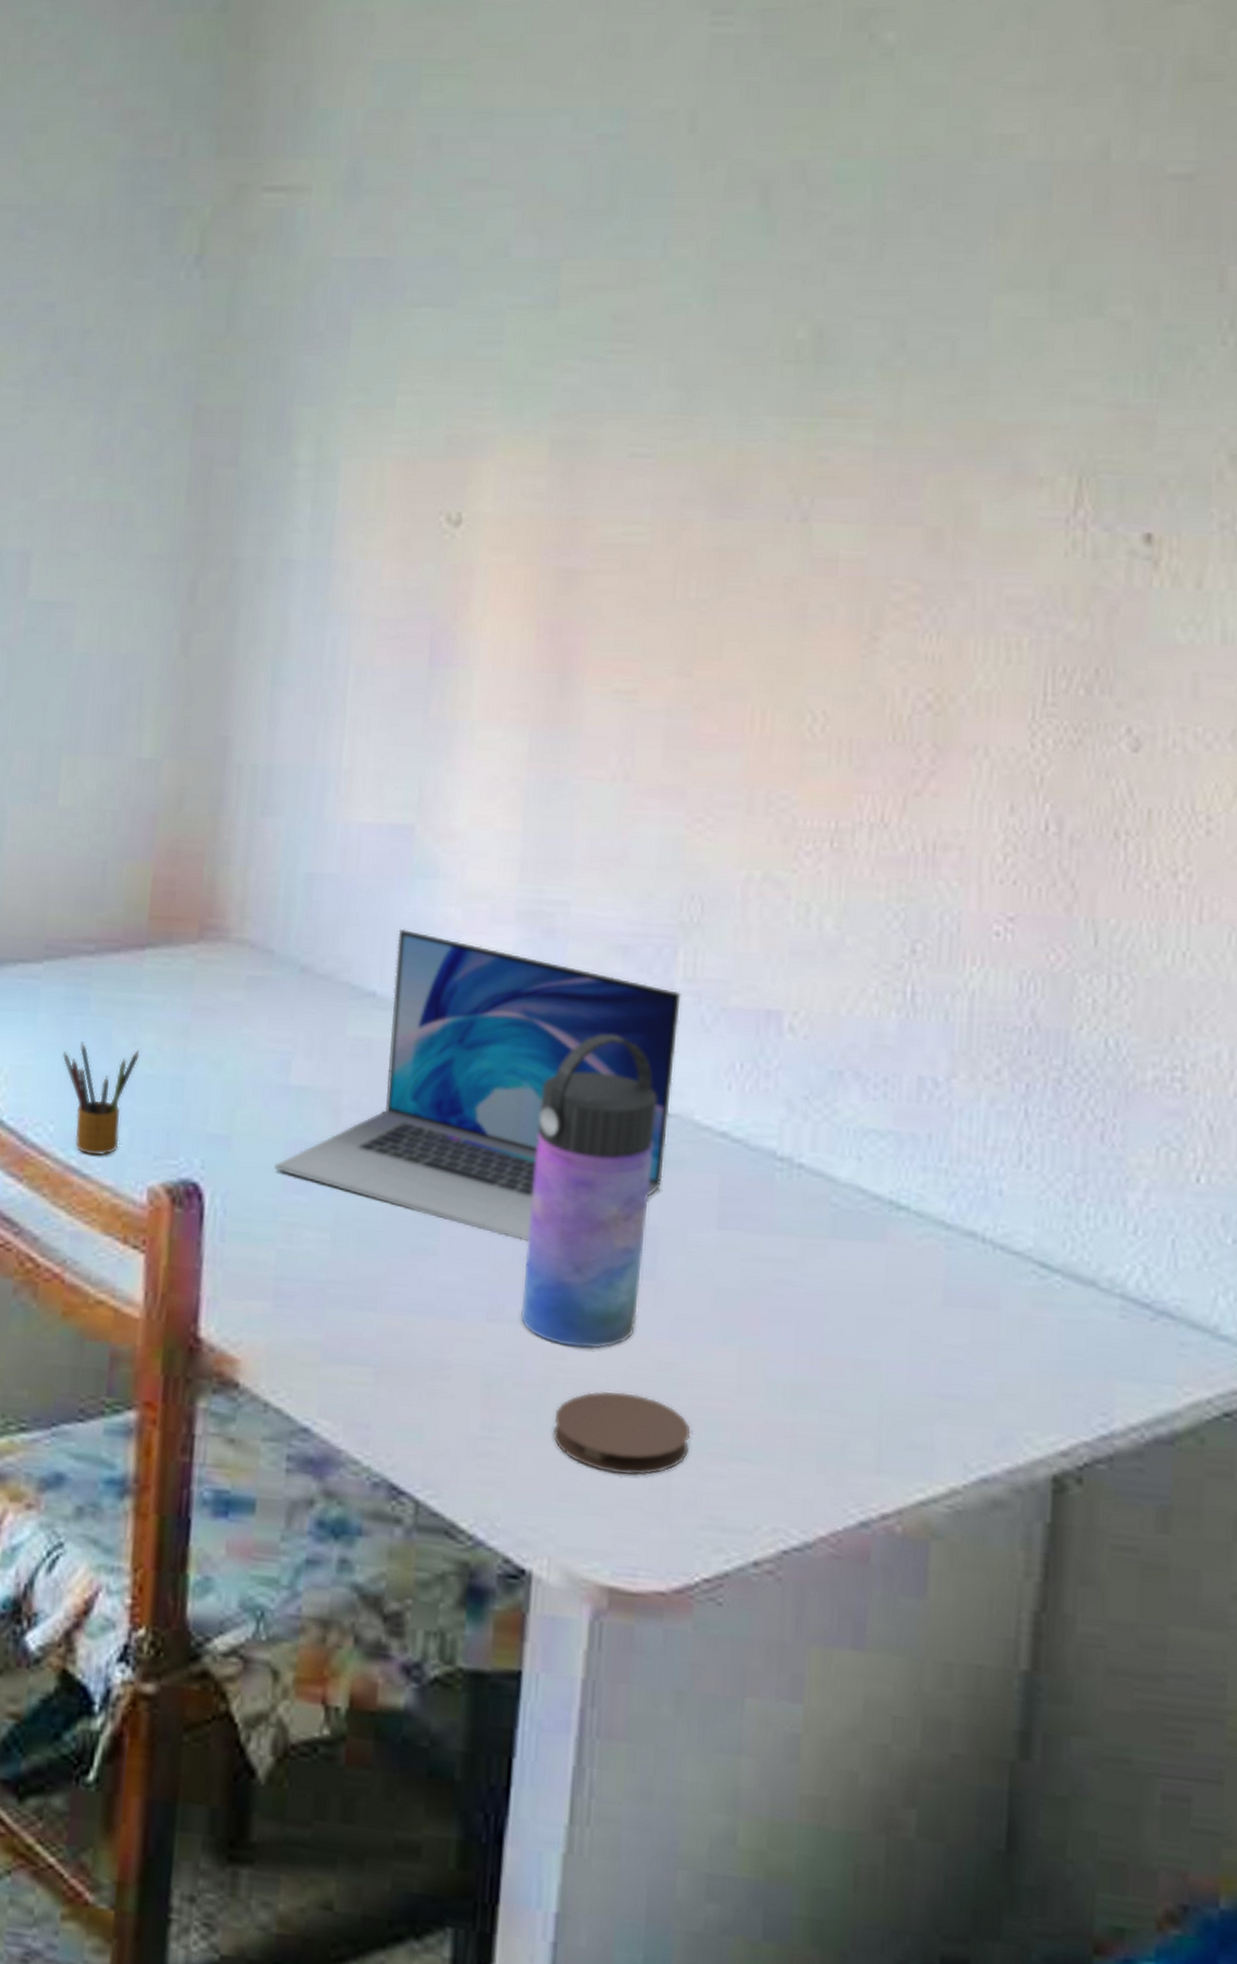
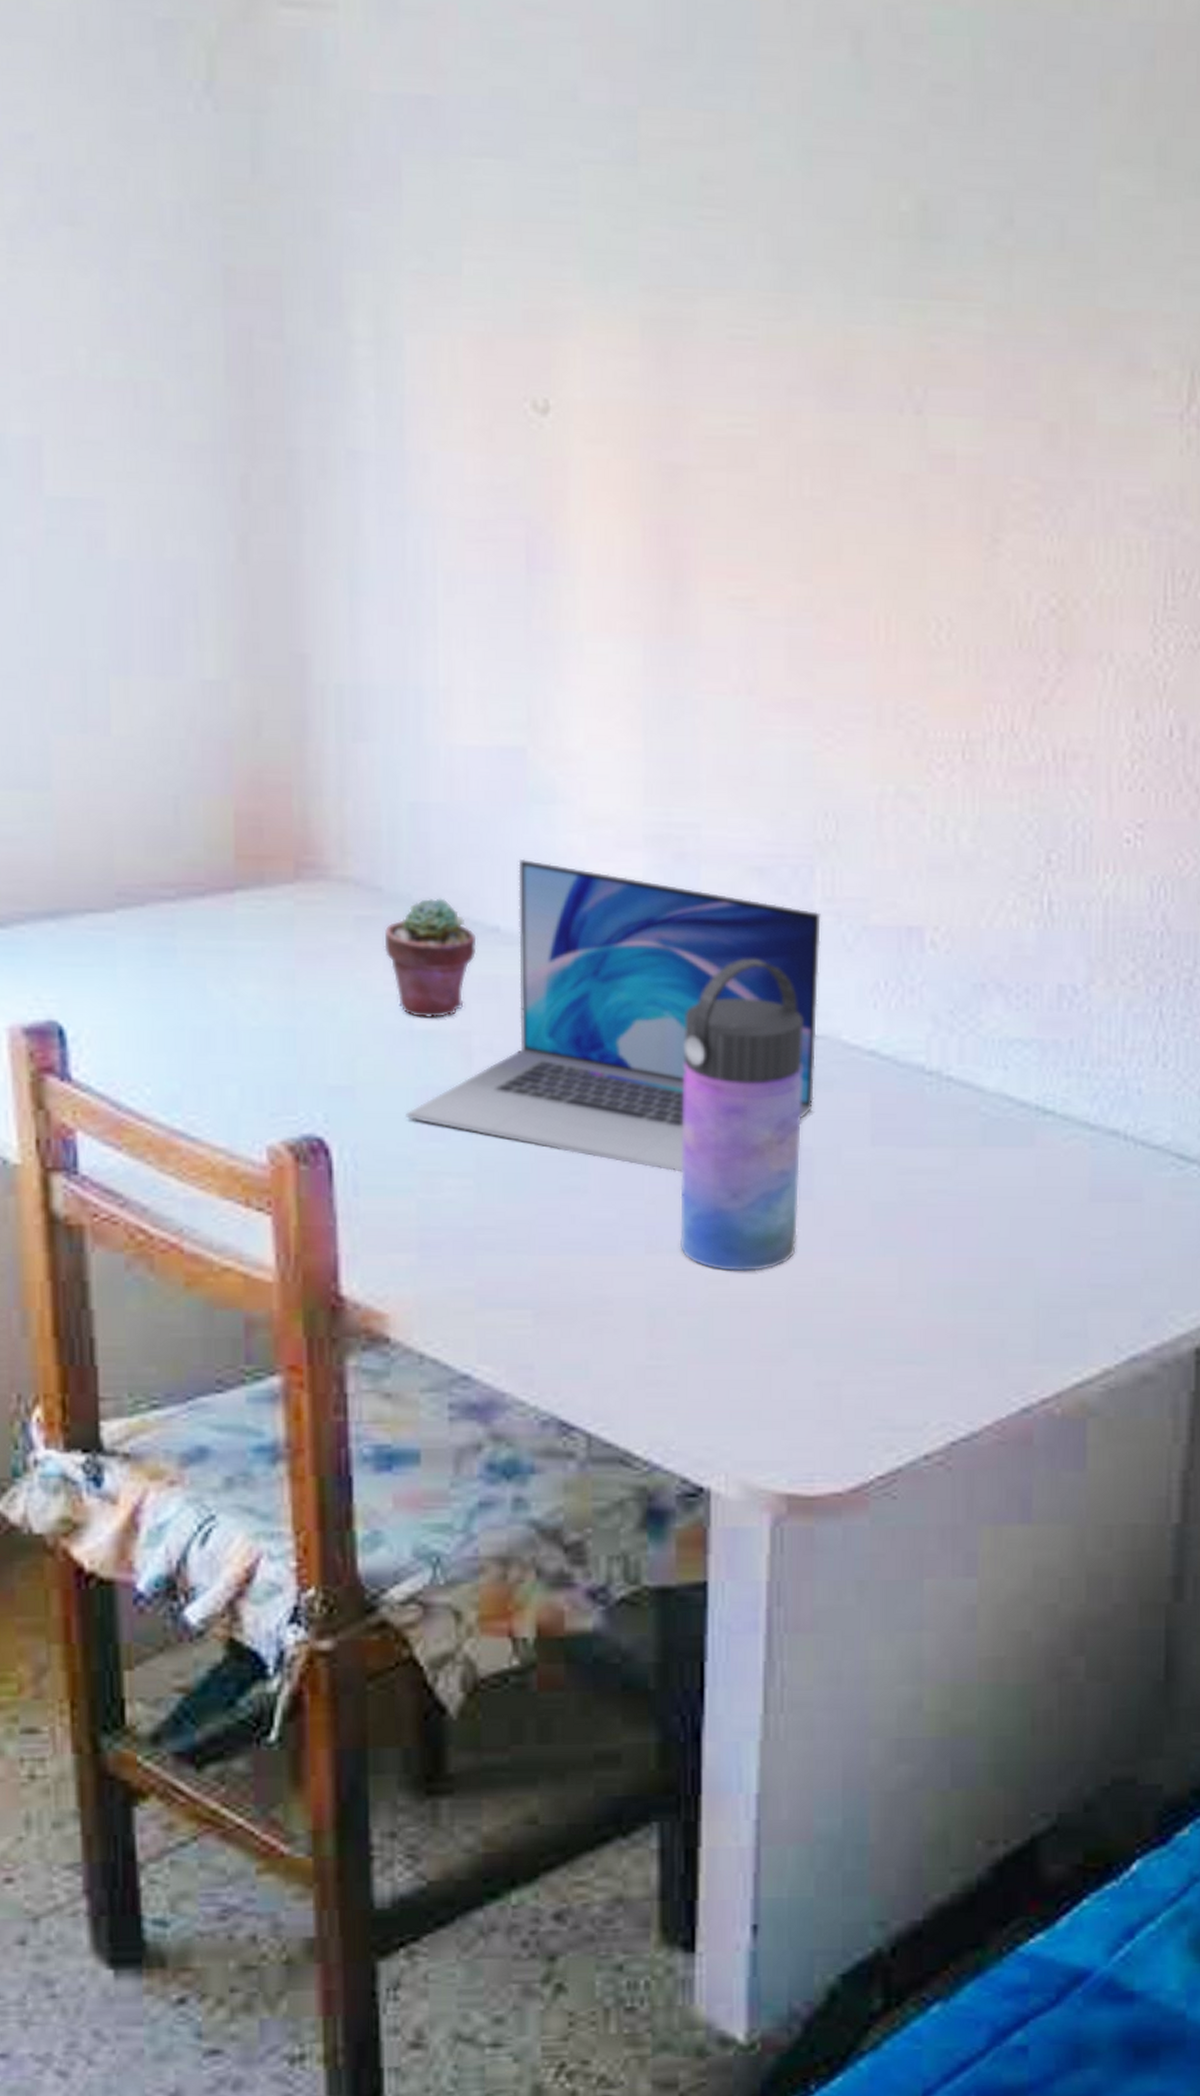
pencil box: present [62,1042,140,1156] -> none [151,996,242,1117]
potted succulent: none [270,961,354,1075] -> present [384,897,477,1018]
coaster: present [553,1390,691,1476] -> none [722,1310,857,1388]

